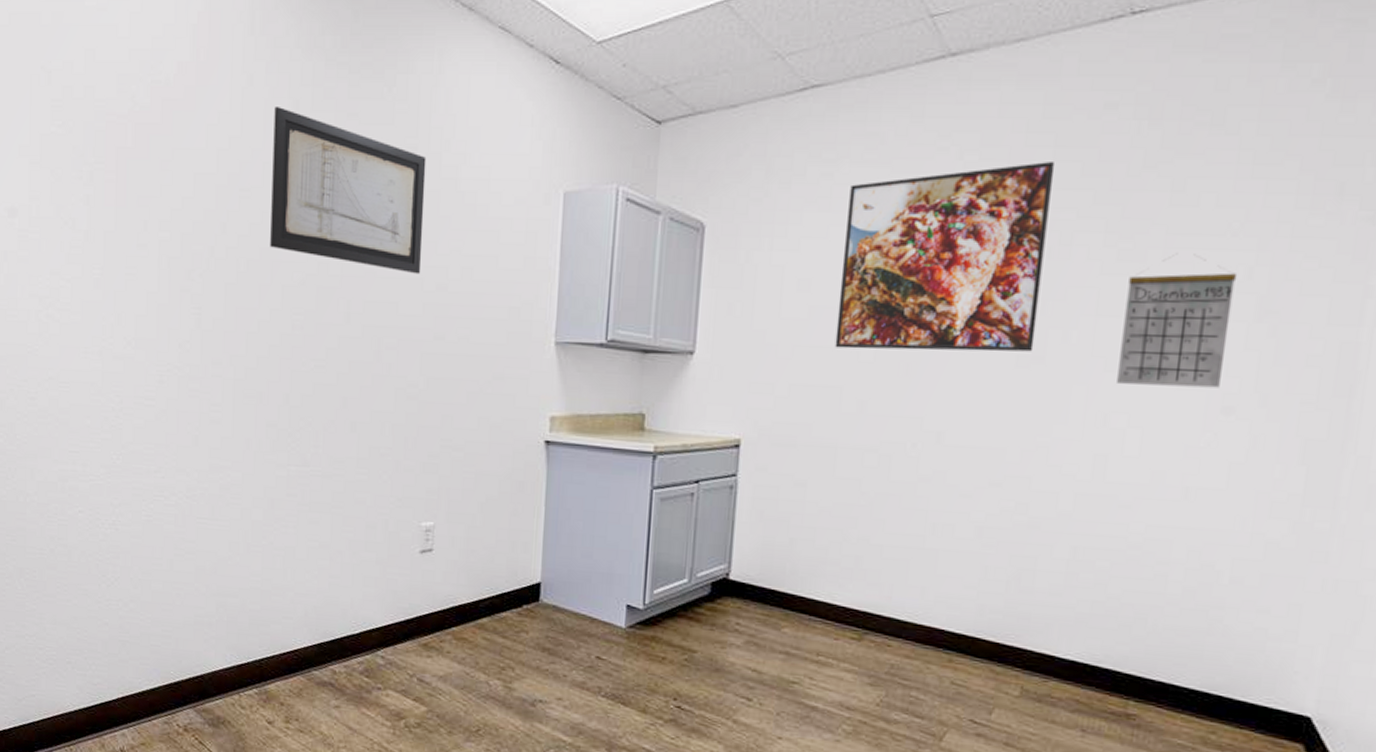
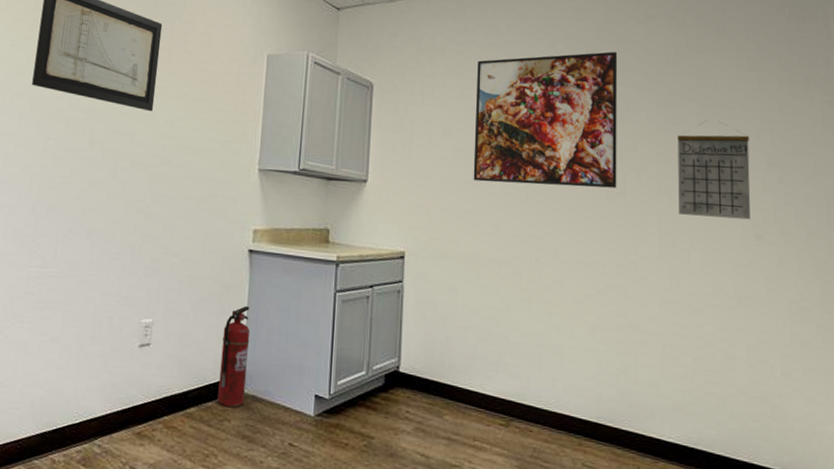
fire extinguisher: none [512,506,549,618] -> present [217,306,250,408]

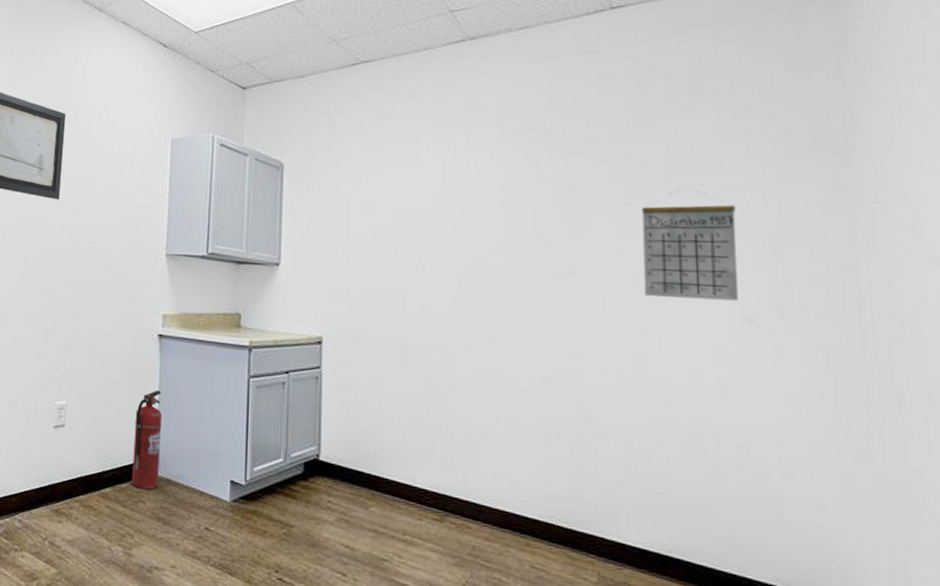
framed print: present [473,52,618,188] -> none [396,117,567,268]

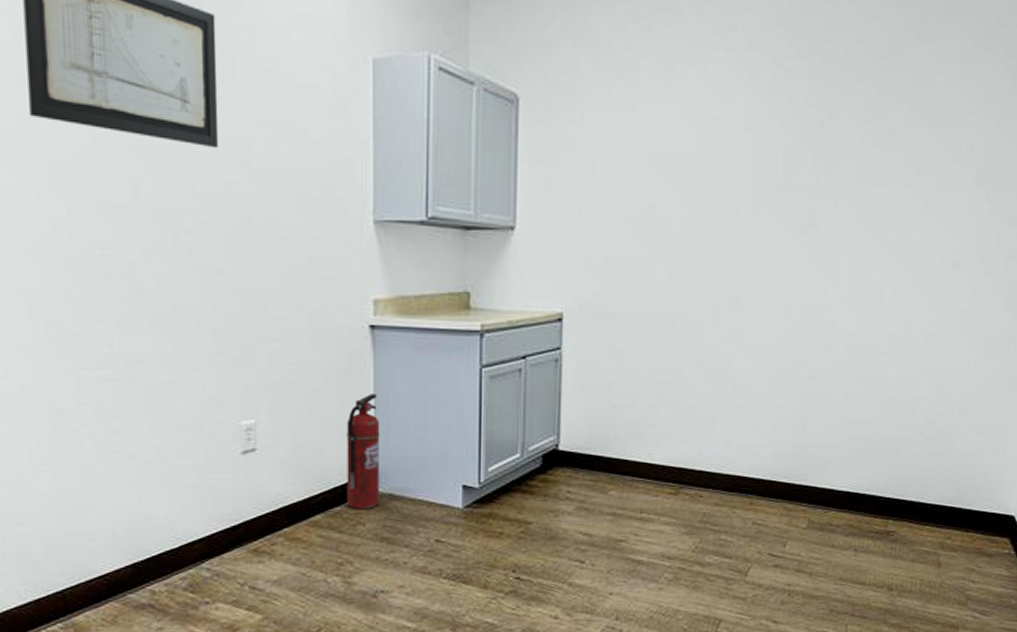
calendar: present [642,189,738,301] -> none [876,128,963,247]

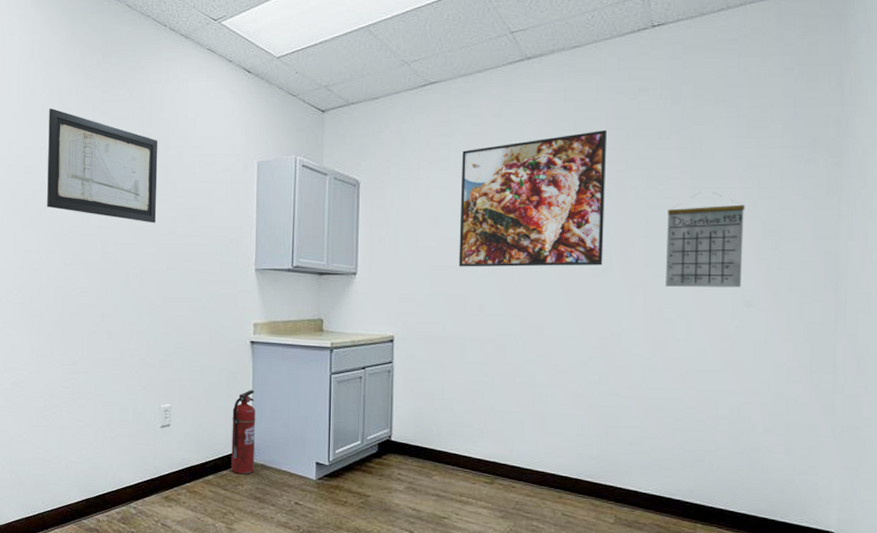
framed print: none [644,42,825,221] -> present [458,130,608,267]
calendar: none [876,128,963,247] -> present [666,192,746,288]

